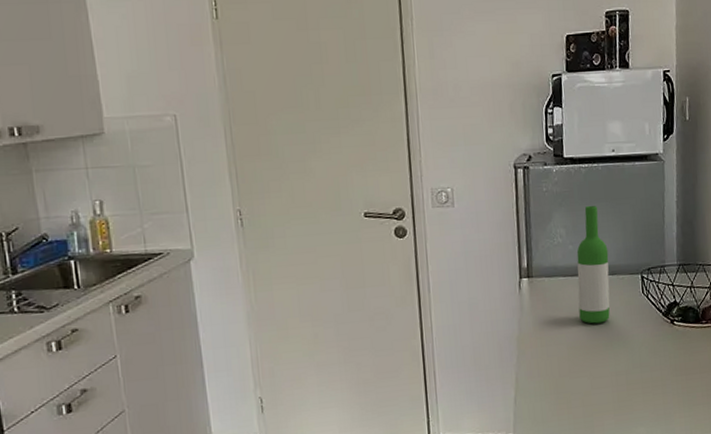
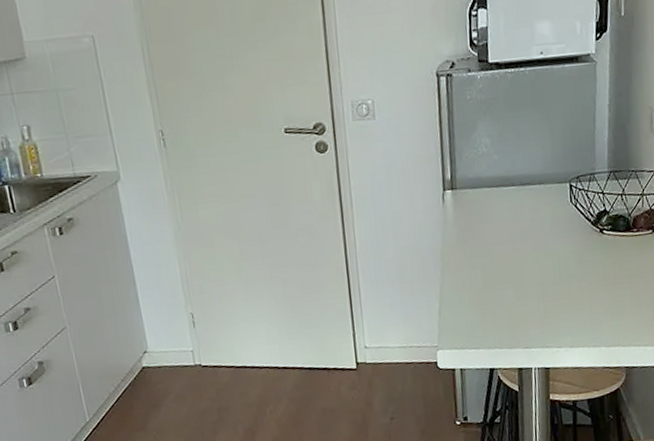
wine bottle: present [576,205,610,324] -> none [502,112,537,235]

